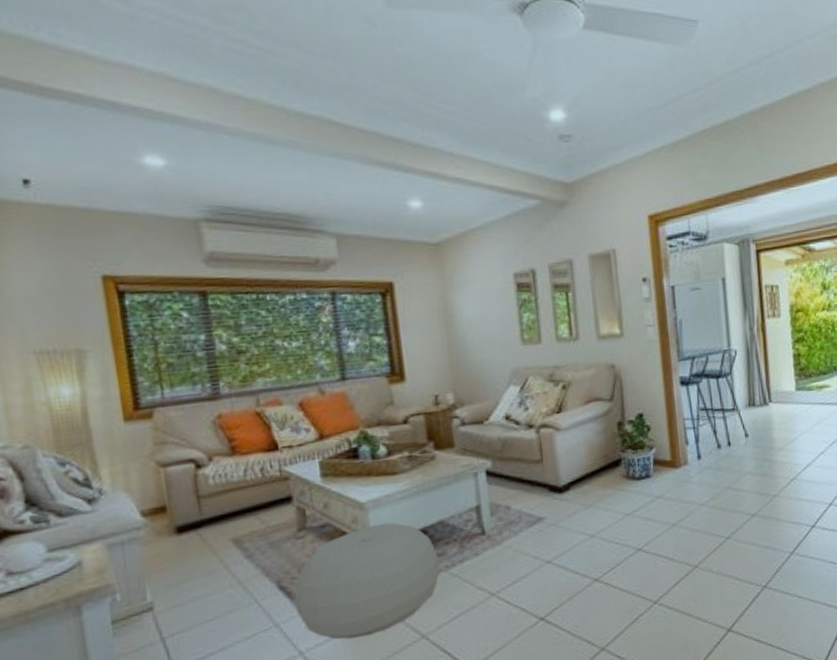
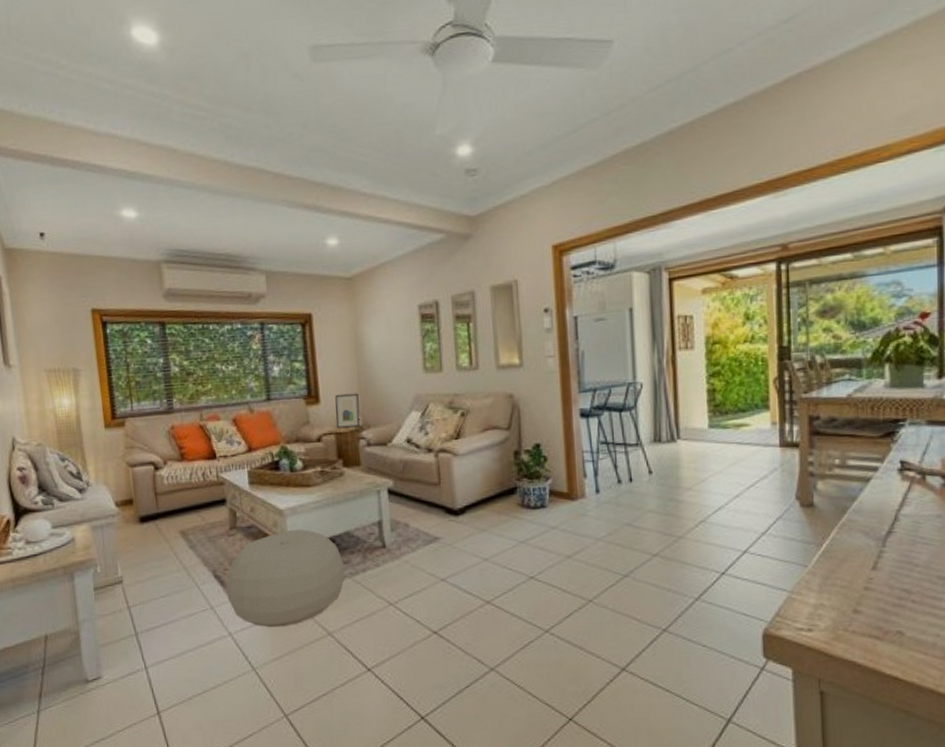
picture frame: none [423,368,453,408] -> present [335,393,361,429]

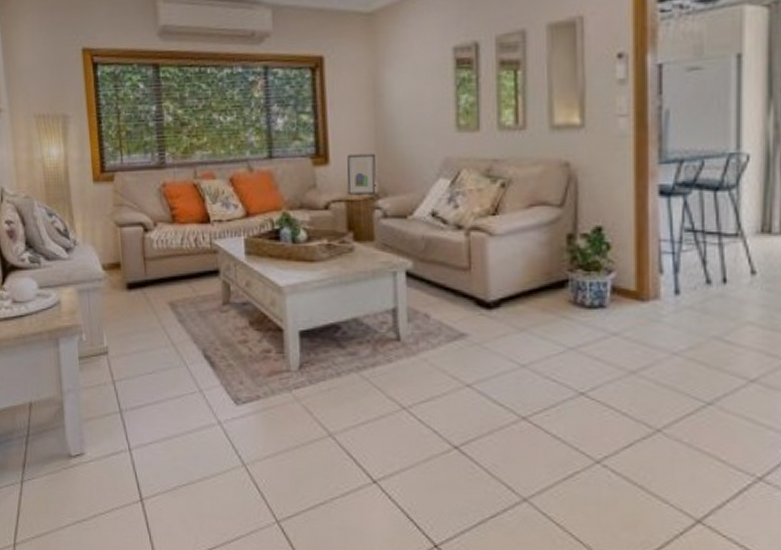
pouf: present [226,529,345,627] -> none [216,311,351,421]

